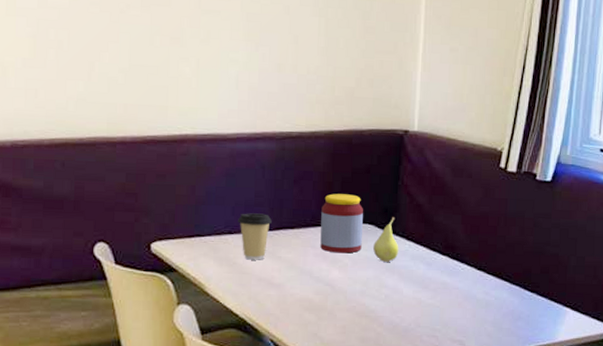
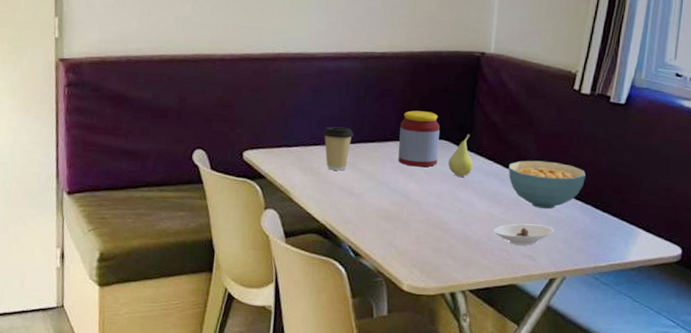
saucer: none [422,308,483,330] -> present [494,224,554,245]
cereal bowl: none [436,242,513,292] -> present [508,160,585,210]

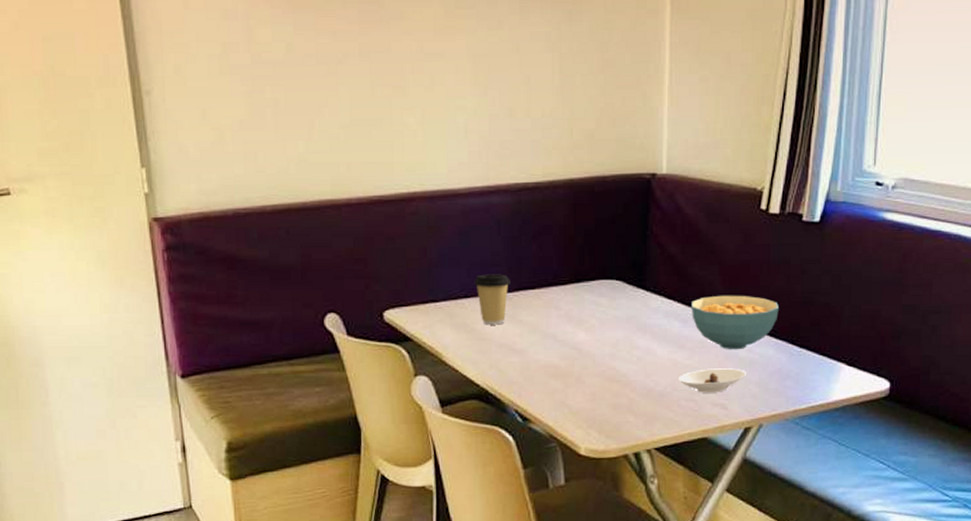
jar: present [398,110,440,168] -> none [564,248,609,314]
fruit: present [448,133,473,177] -> none [622,270,651,321]

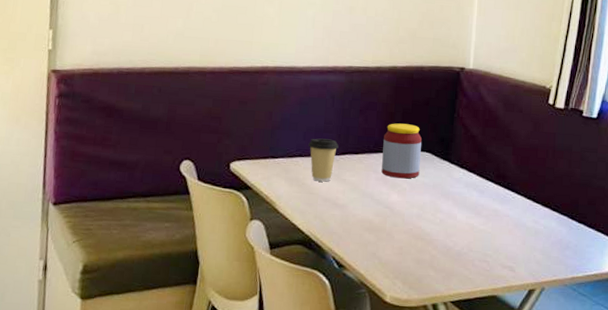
jar: none [564,248,609,314] -> present [381,123,422,179]
saucer: present [679,368,746,393] -> none [474,234,532,256]
cereal bowl: present [692,295,779,350] -> none [488,172,561,221]

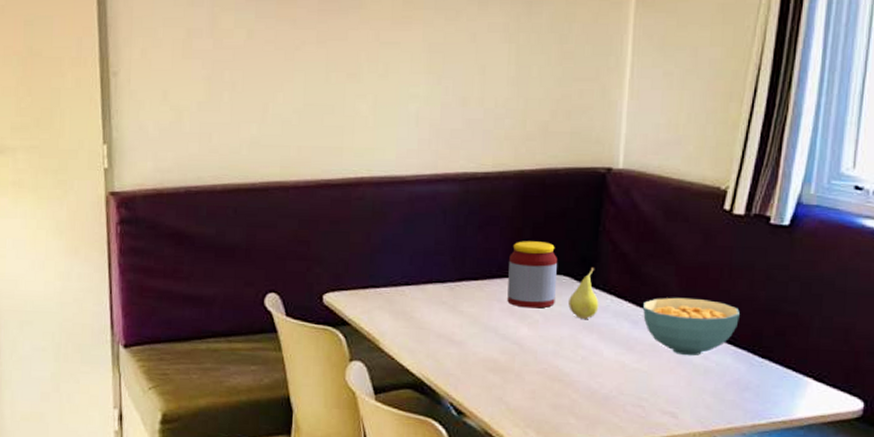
coffee cup: present [308,138,339,182] -> none [416,262,453,315]
fruit: none [430,145,454,188] -> present [568,266,599,319]
cereal bowl: none [488,172,561,221] -> present [643,297,740,356]

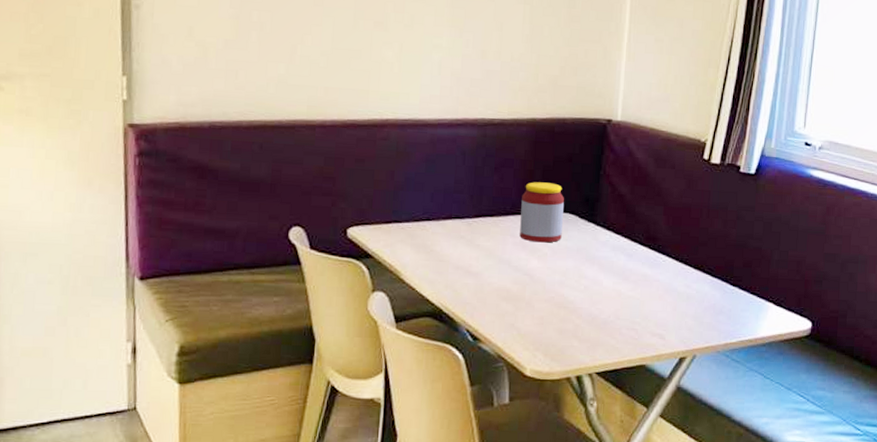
fruit: present [568,266,599,319] -> none [573,206,600,252]
cereal bowl: present [643,297,740,356] -> none [637,233,716,285]

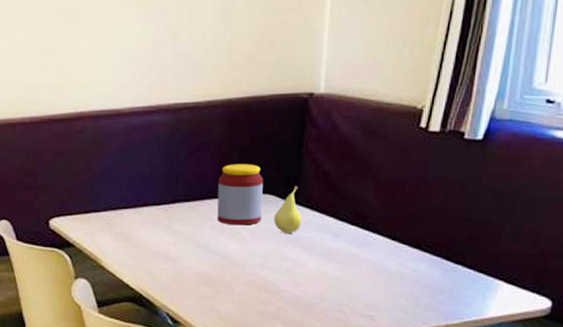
fruit: none [573,206,600,252] -> present [274,185,302,233]

